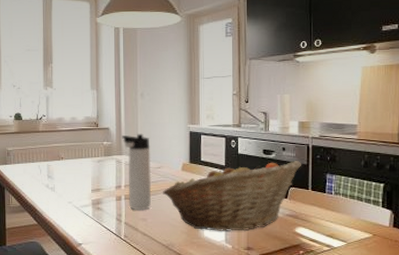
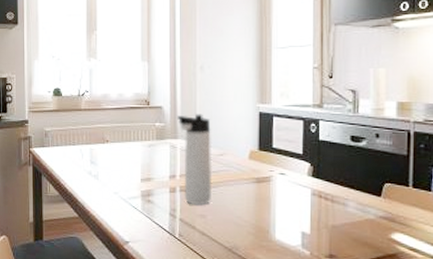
fruit basket: present [163,160,302,231] -> none [226,149,401,234]

